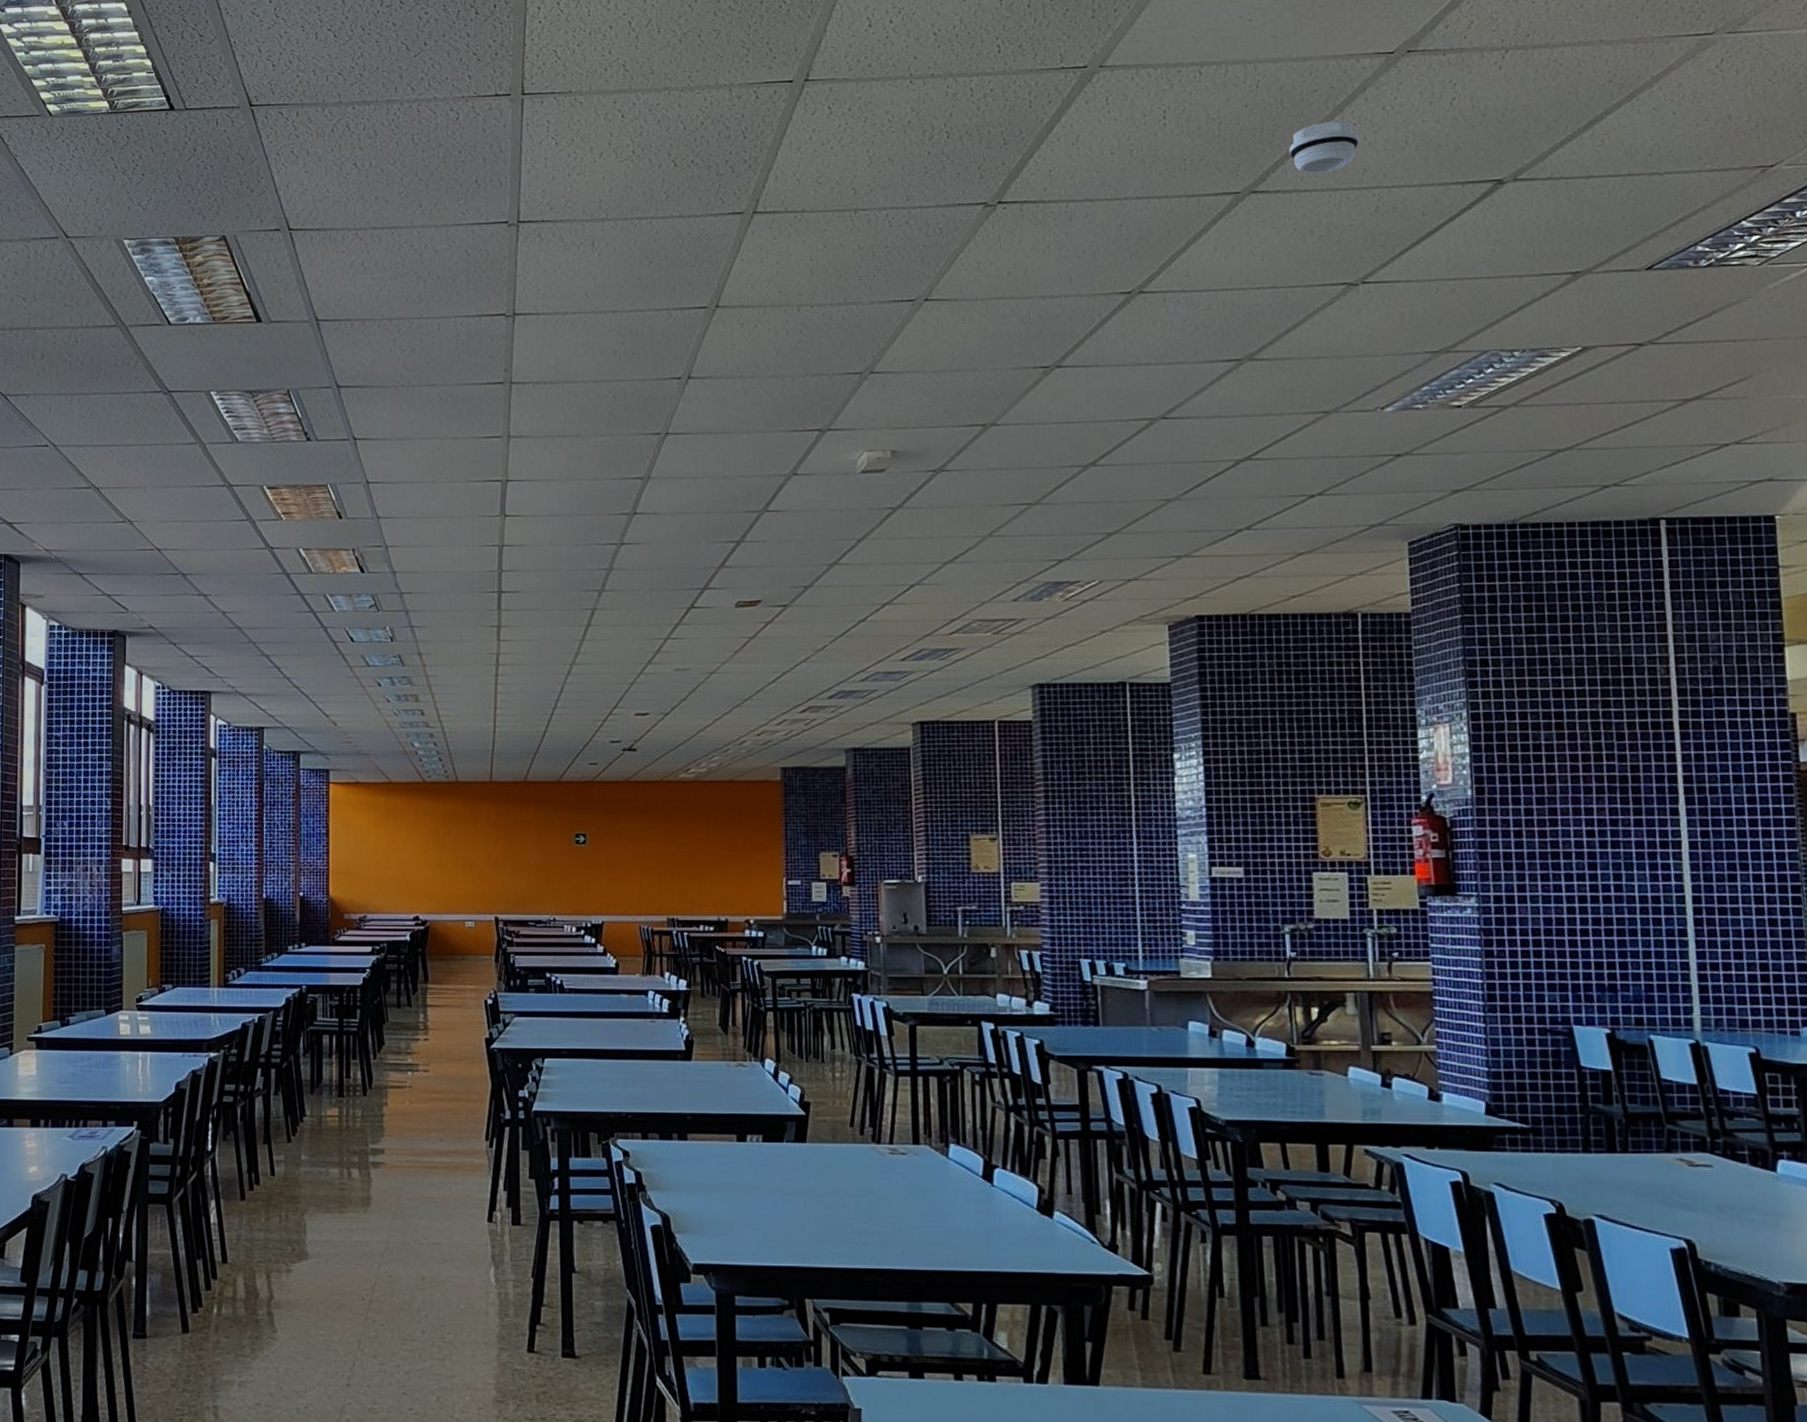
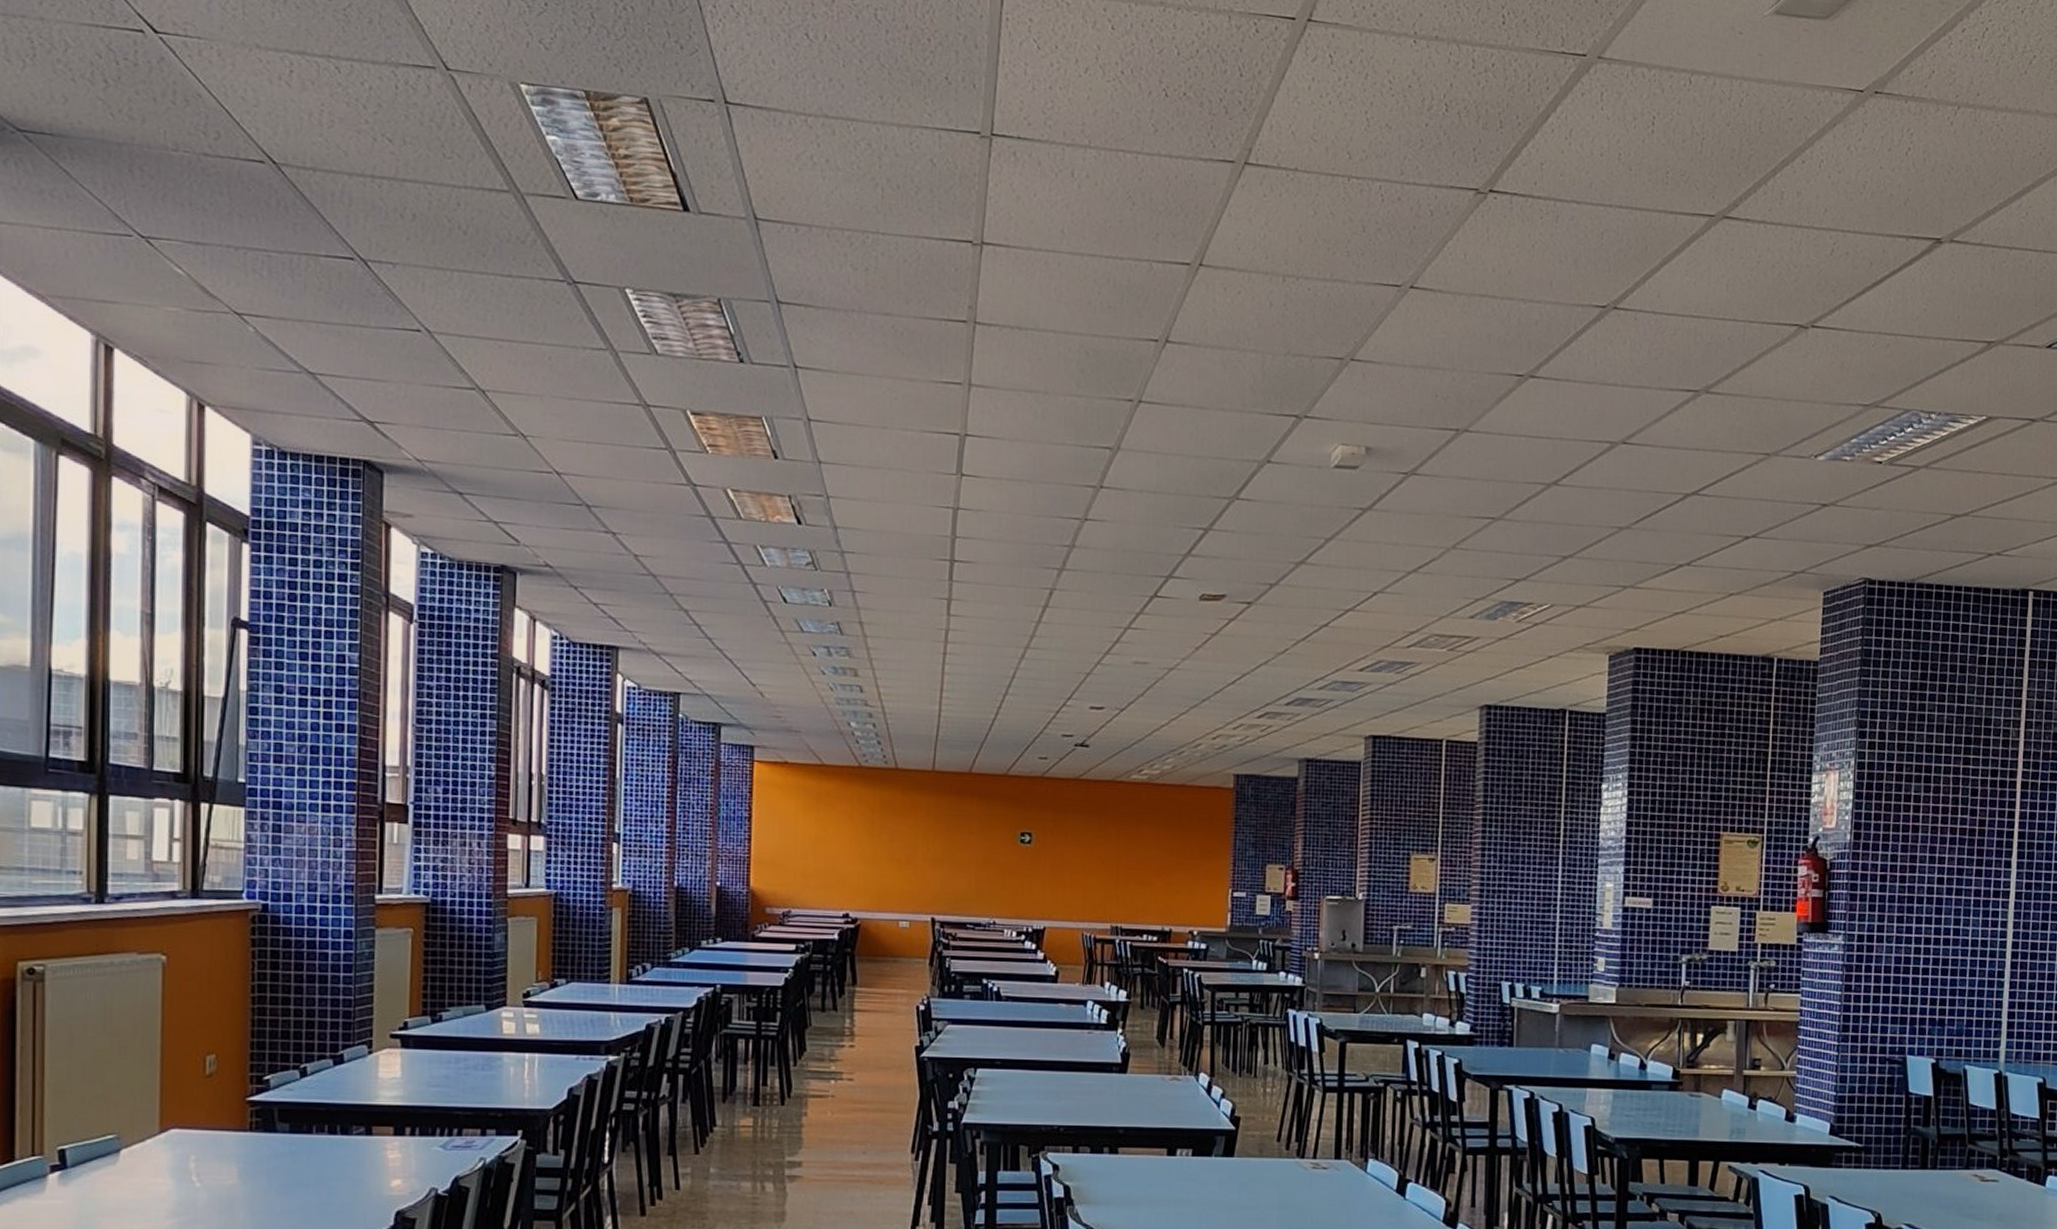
smoke detector: present [1289,120,1360,174] -> none [1762,153,1825,208]

